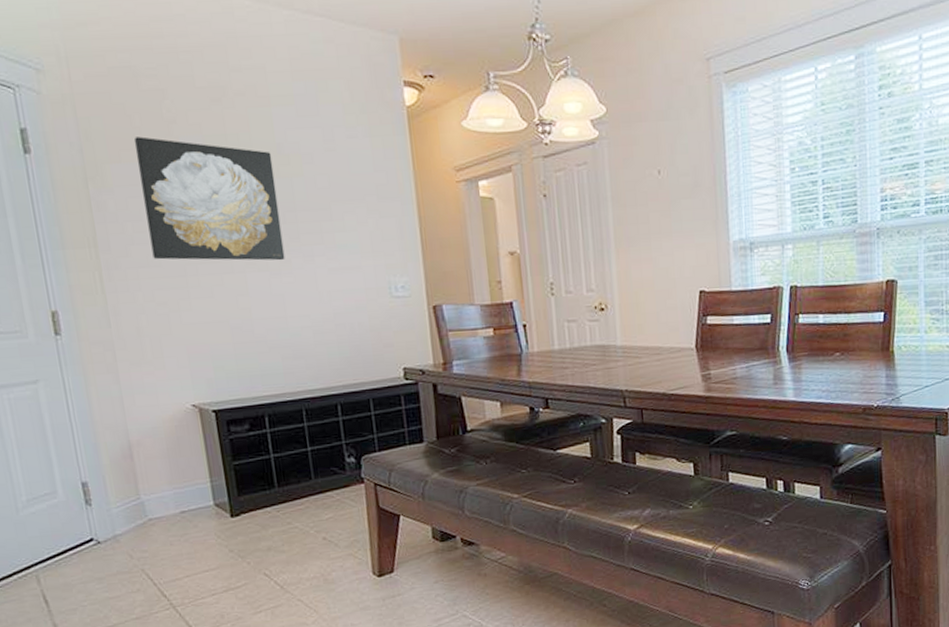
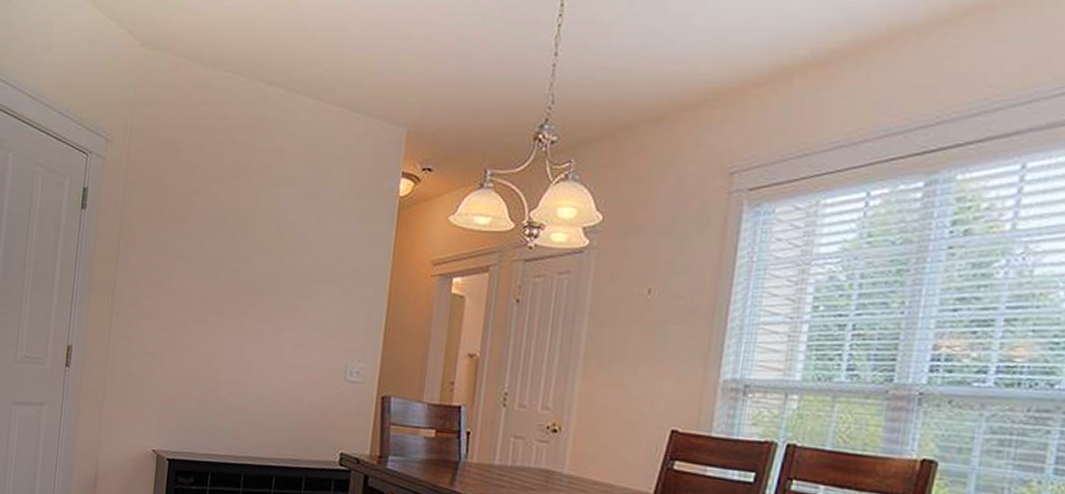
wall art: present [133,136,285,261] -> none [154,203,270,330]

